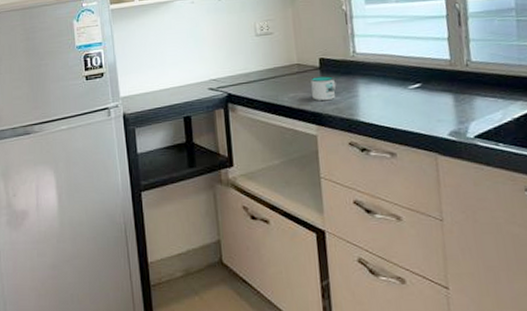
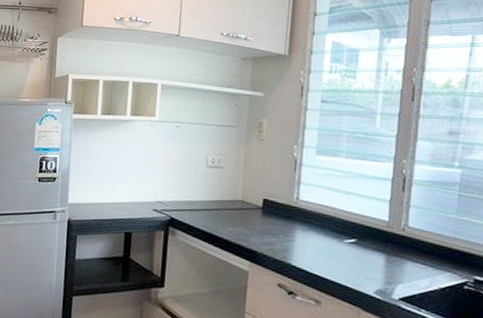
mug: present [310,76,336,101] -> none [250,216,276,241]

